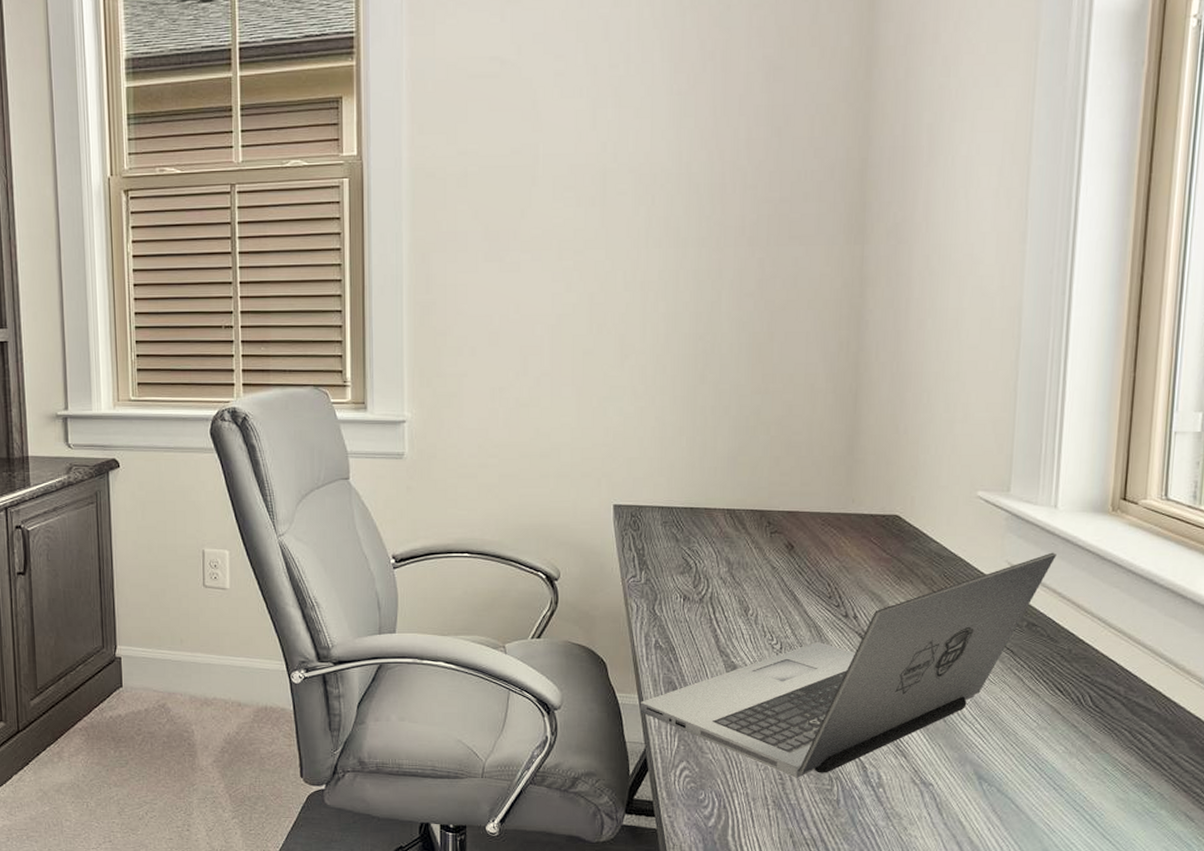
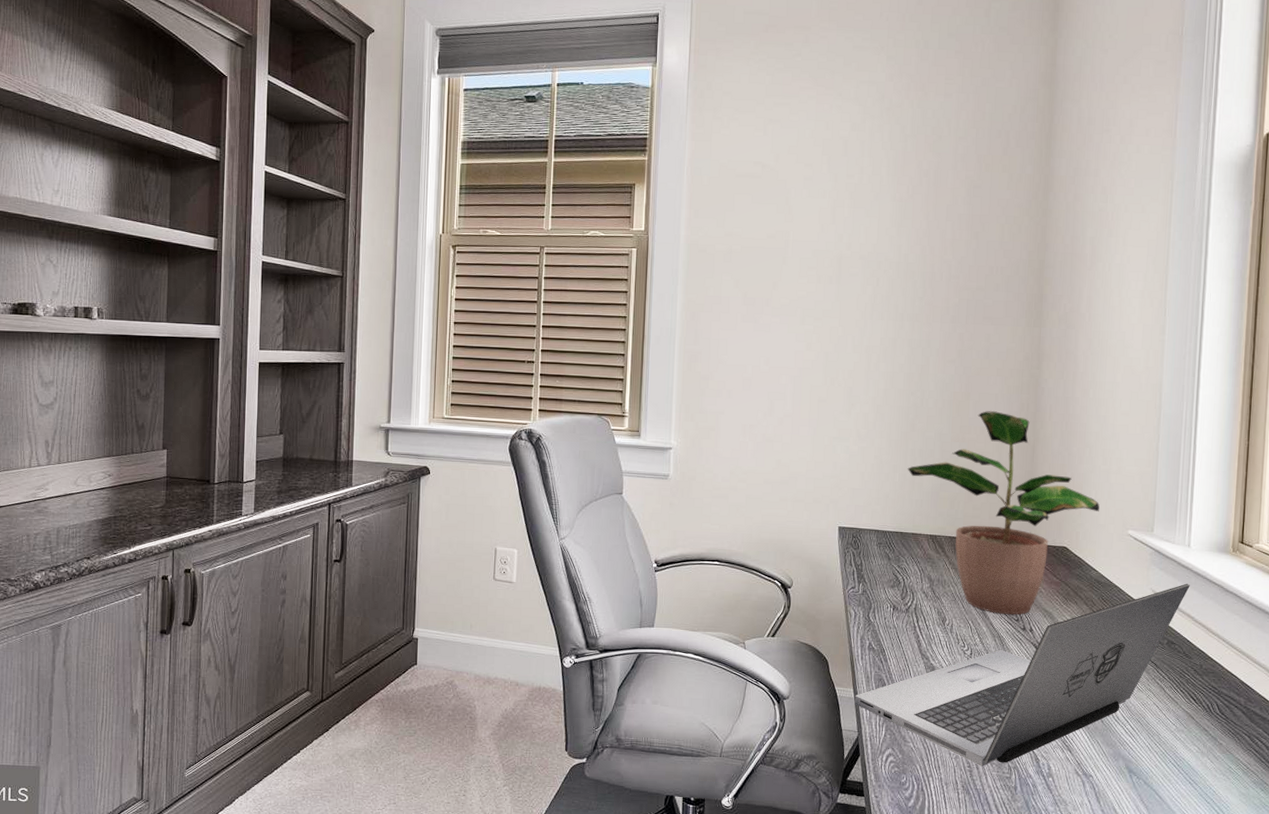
potted plant: none [697,353,941,600] -> present [907,411,1100,615]

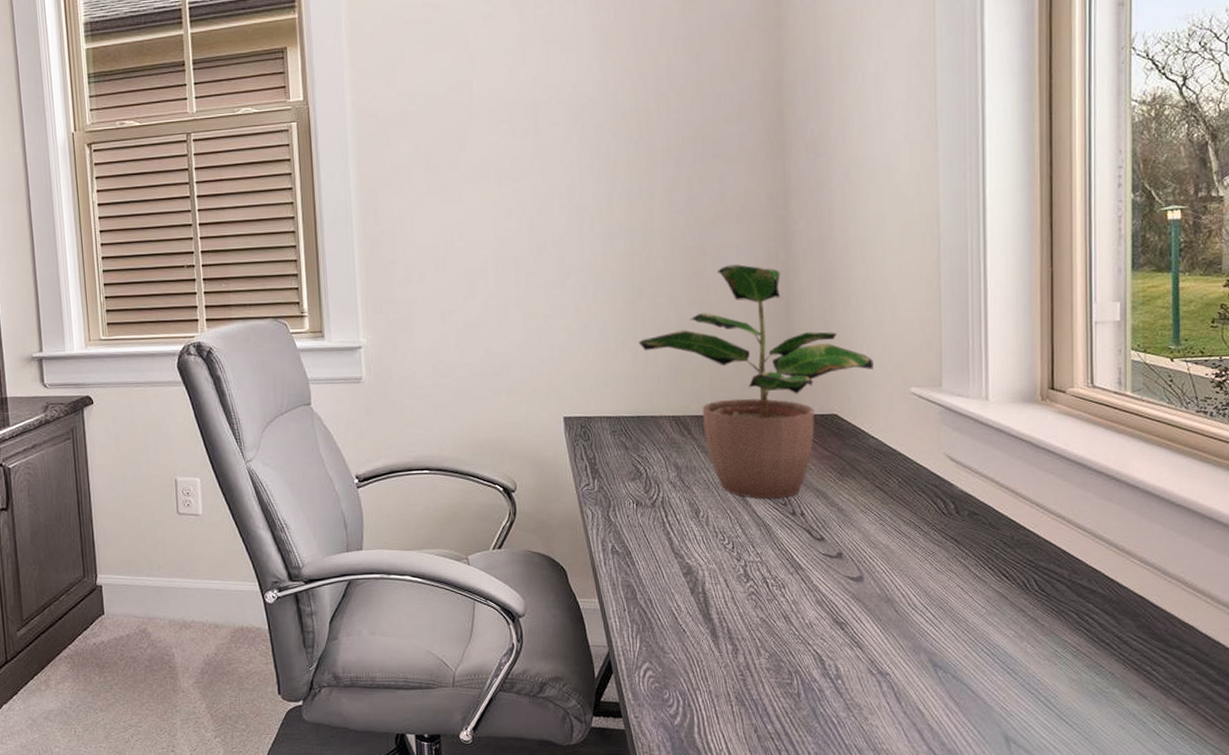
laptop: present [854,583,1190,766] -> none [600,443,991,674]

